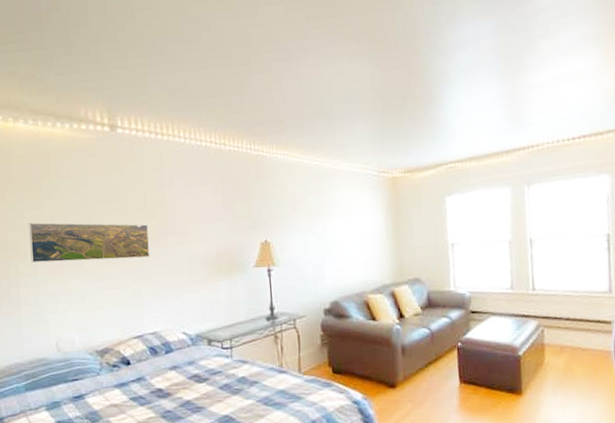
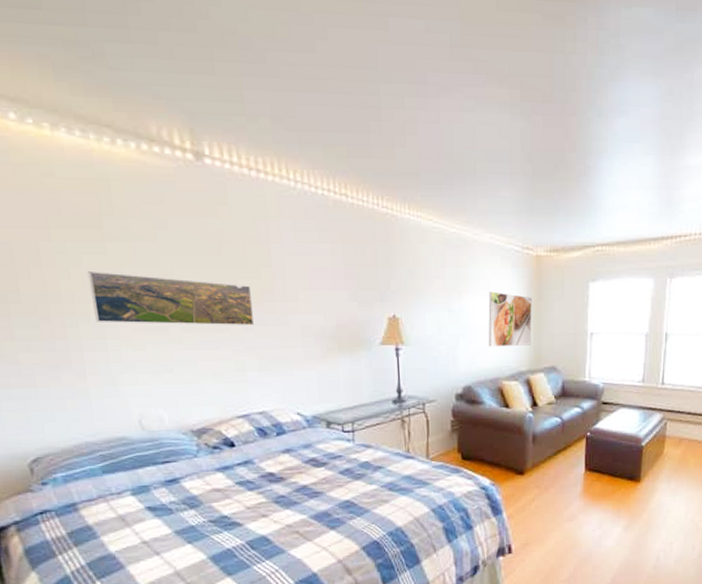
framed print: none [350,212,393,264] -> present [488,291,532,348]

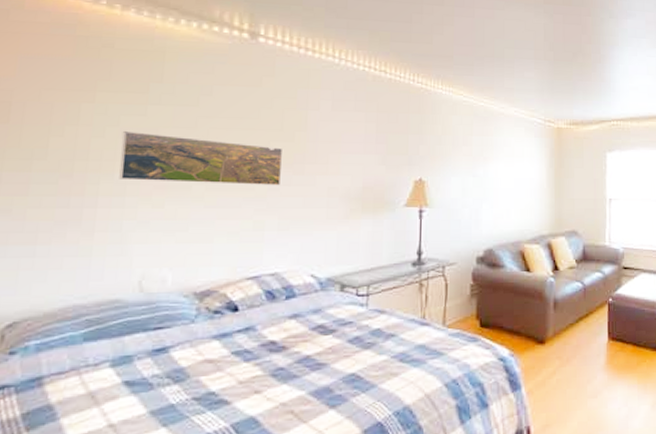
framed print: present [488,291,532,348] -> none [511,159,553,211]

